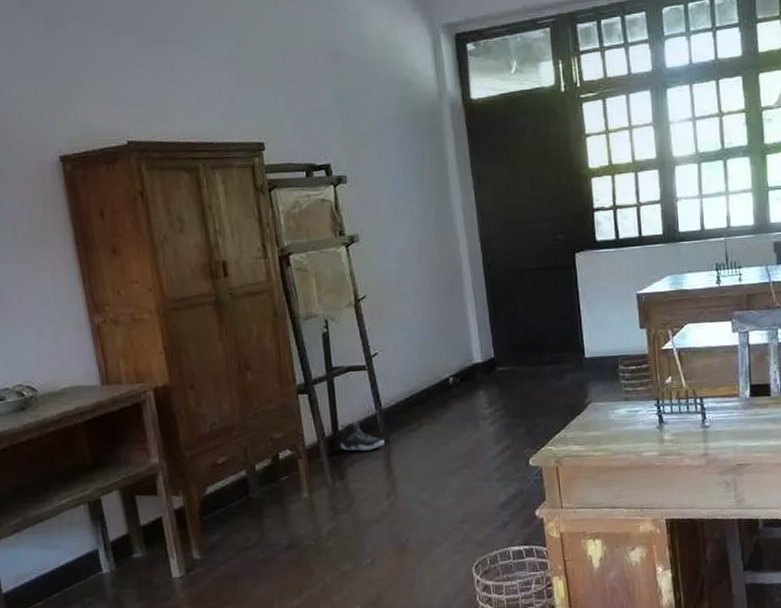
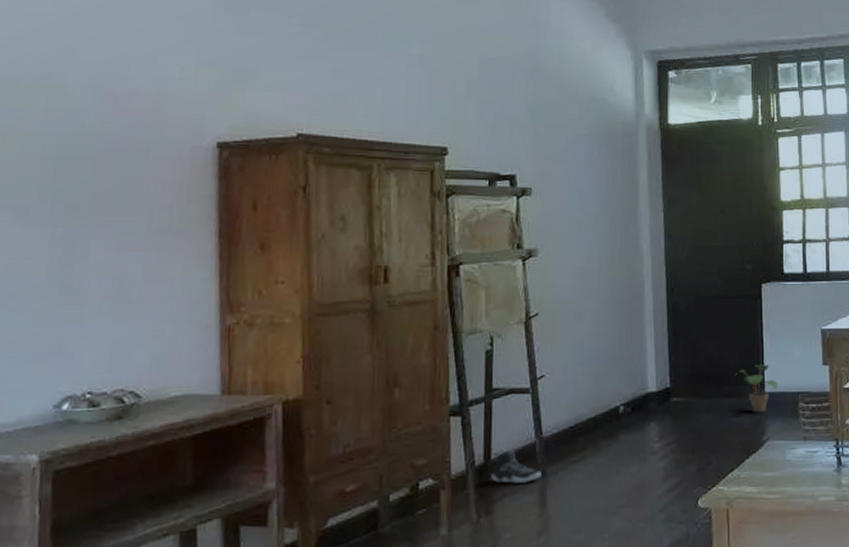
potted plant: none [554,331,597,377] -> present [734,364,778,413]

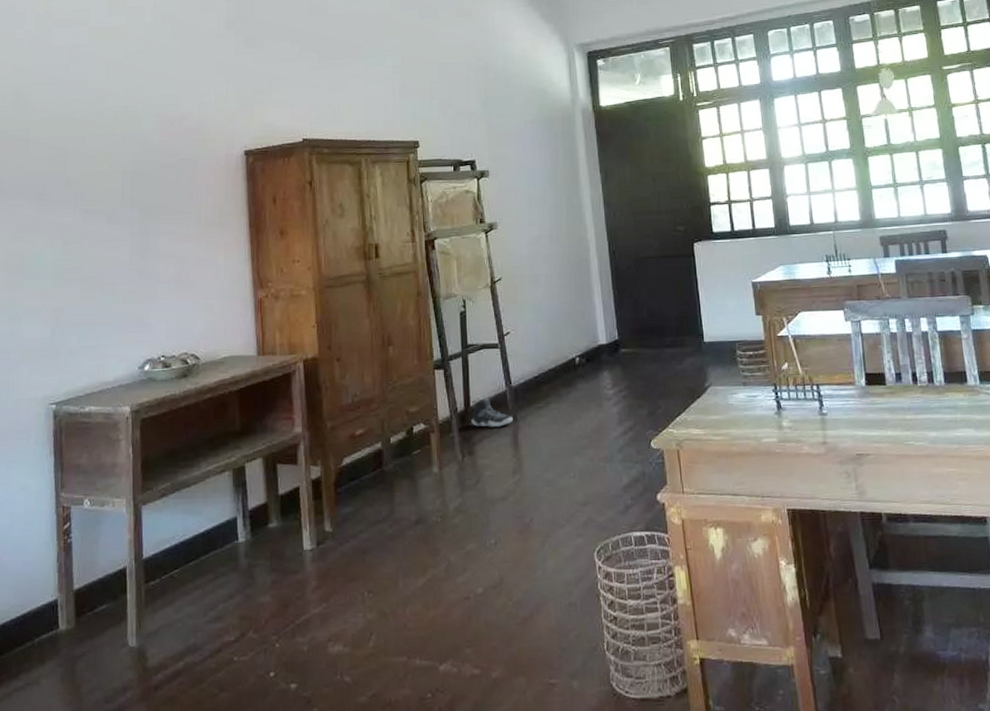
potted plant: present [734,364,778,413] -> none [675,316,716,361]

